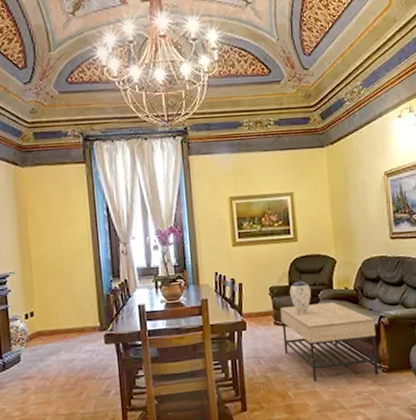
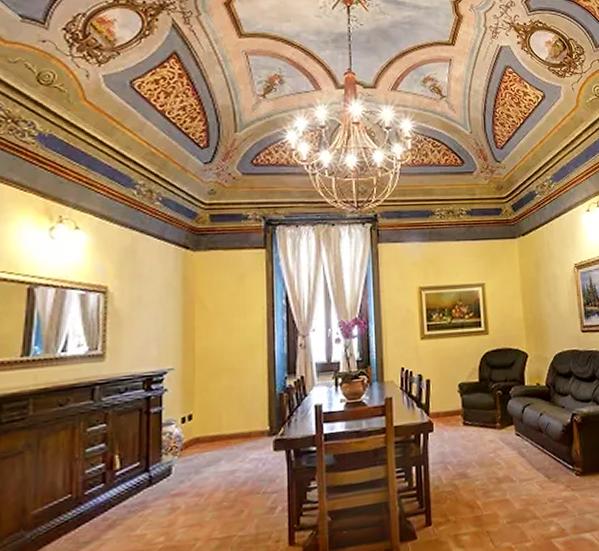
coffee table: present [280,302,379,382] -> none [469,399,572,489]
decorative urn: present [290,278,312,315] -> none [480,374,503,414]

